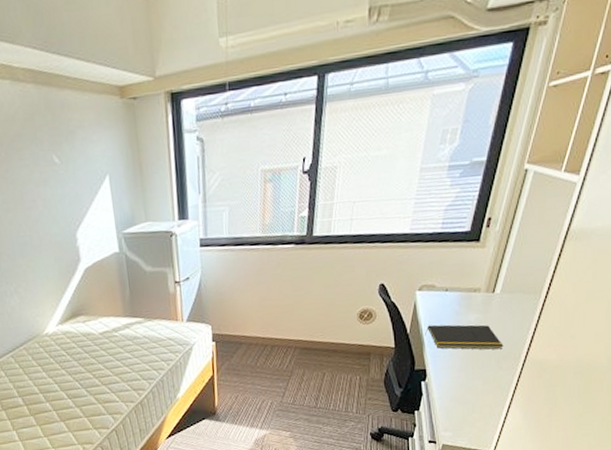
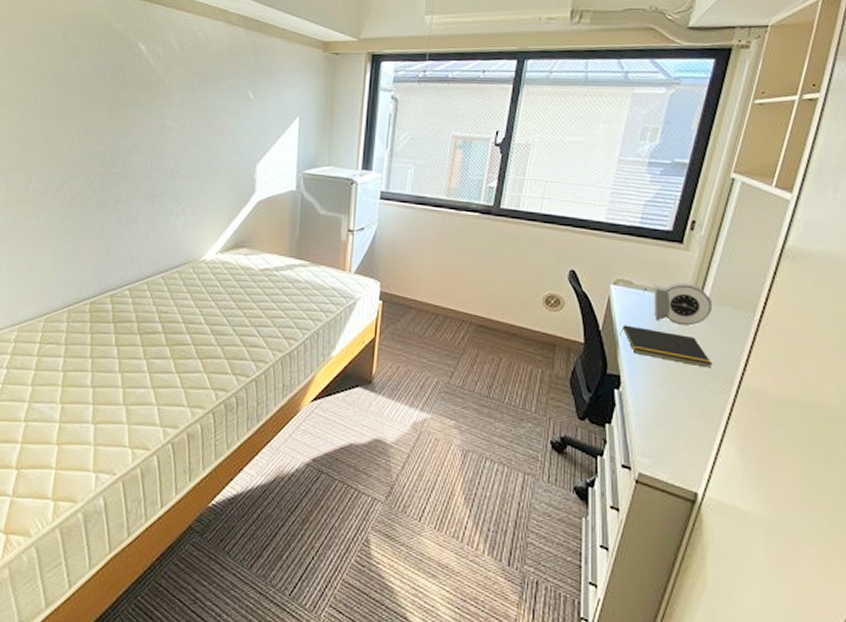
alarm clock: none [454,277,504,317] -> present [654,282,712,326]

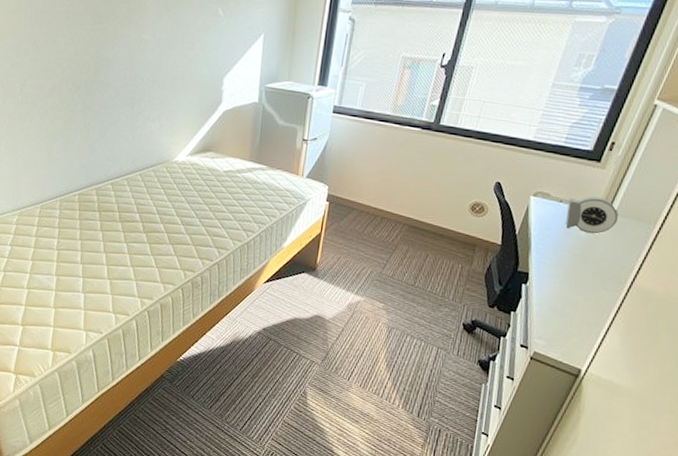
notepad: present [620,325,713,368] -> none [533,231,611,270]

